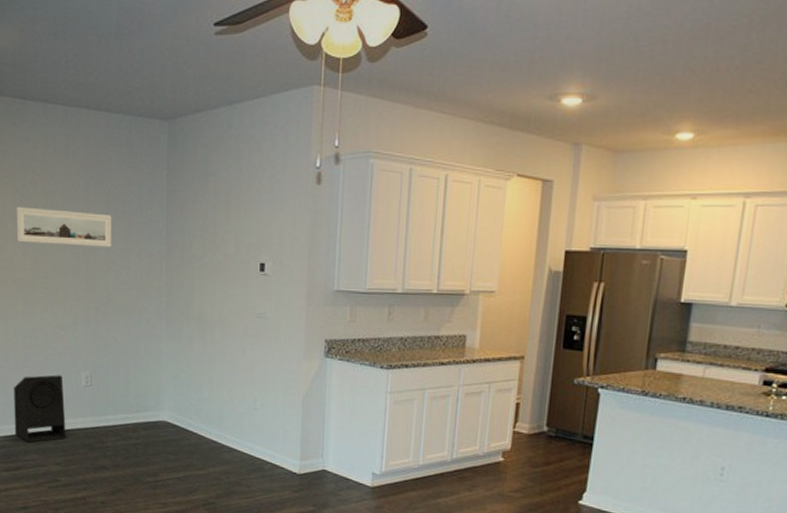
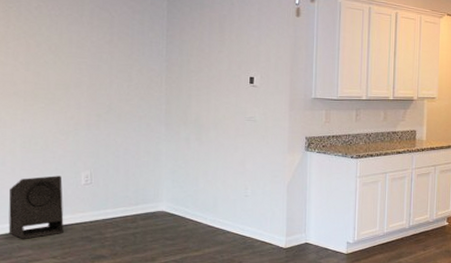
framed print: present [16,206,112,248] -> none [18,28,115,64]

